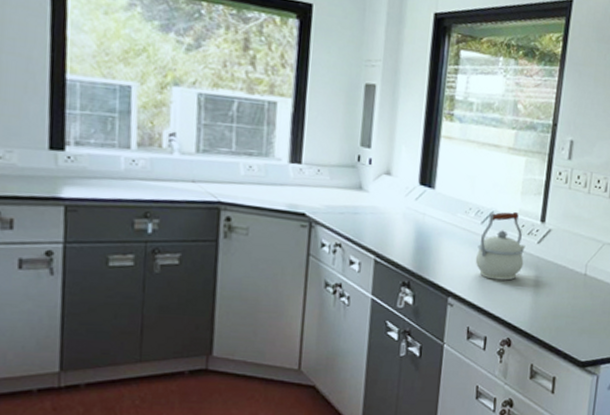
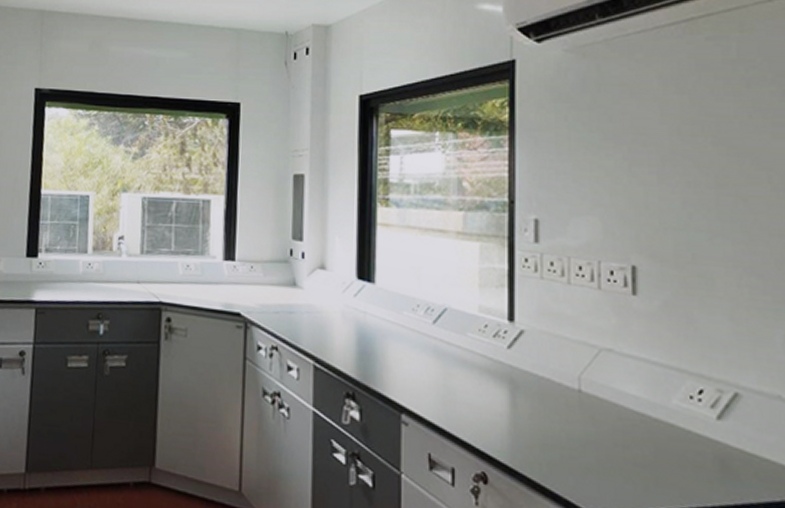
kettle: present [475,211,526,281] -> none [430,308,492,396]

